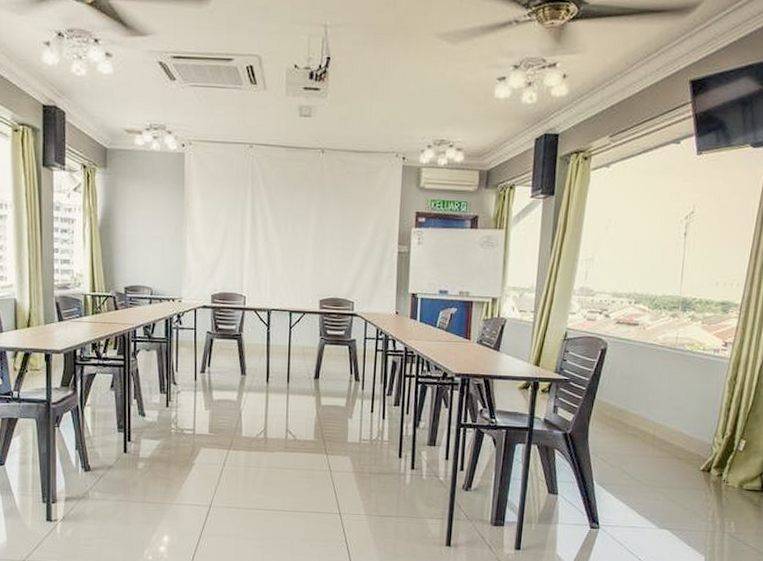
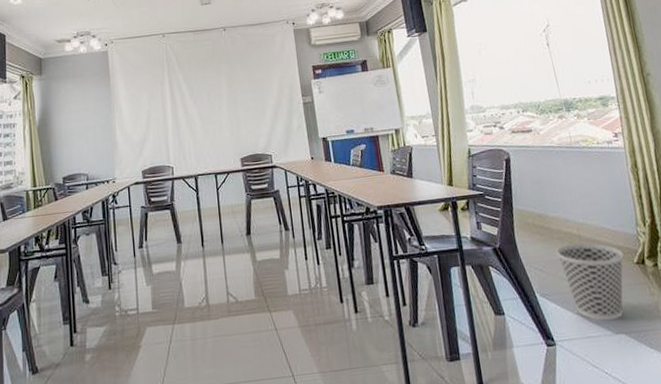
wastebasket: none [626,442,692,516] -> present [556,243,624,321]

